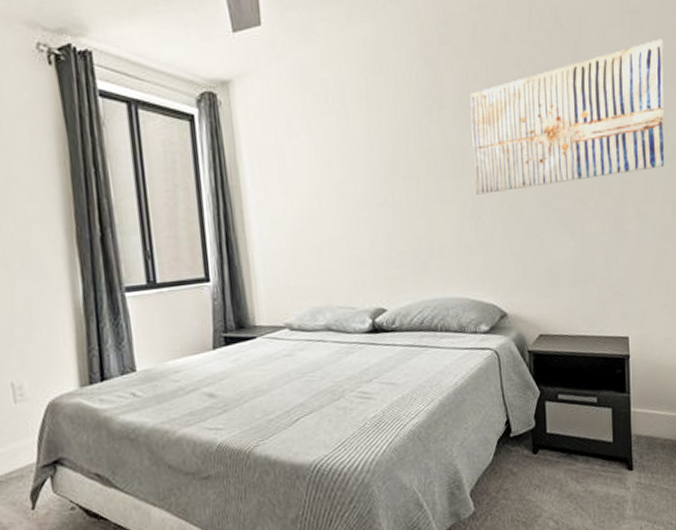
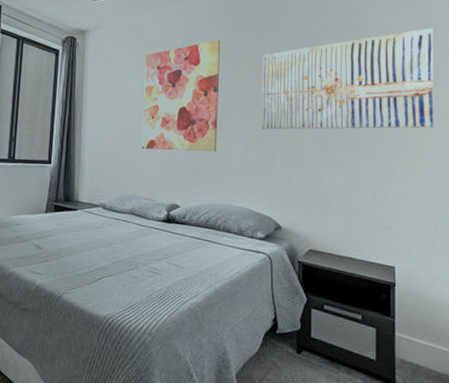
wall art: none [318,78,425,243] -> present [142,40,221,152]

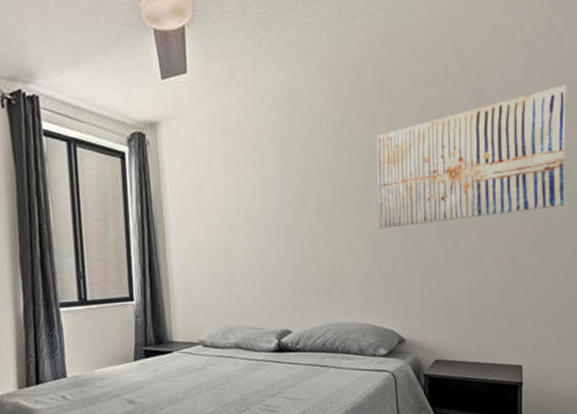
wall art: present [142,40,221,152] -> none [236,121,330,269]

